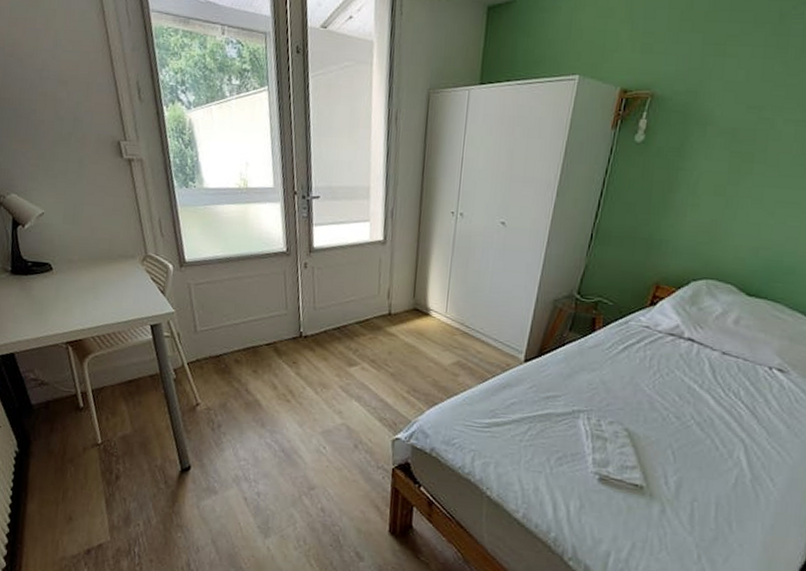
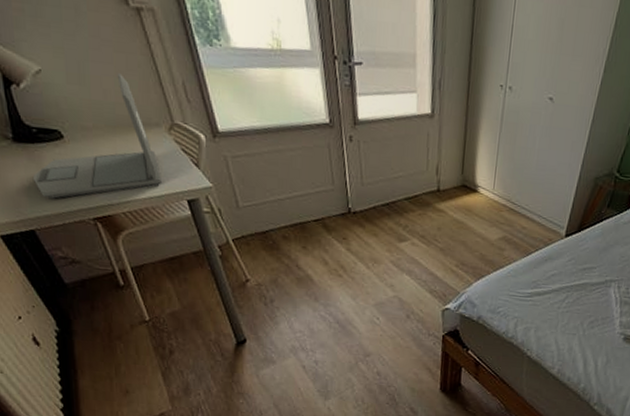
laptop: none [21,213,130,324] -> present [32,73,161,199]

